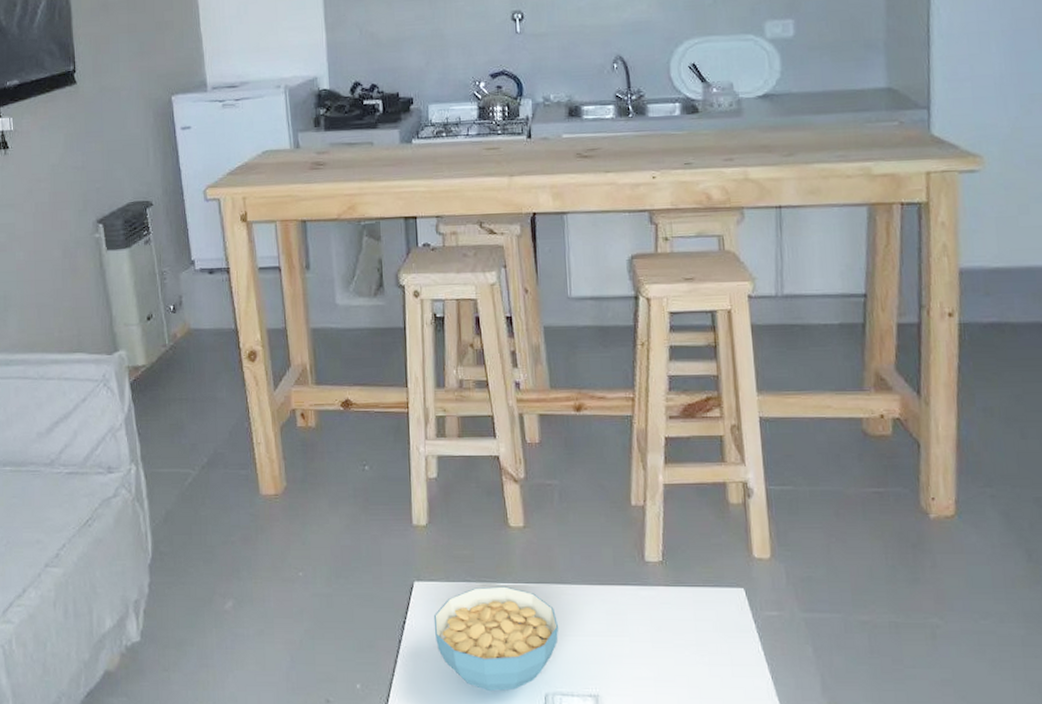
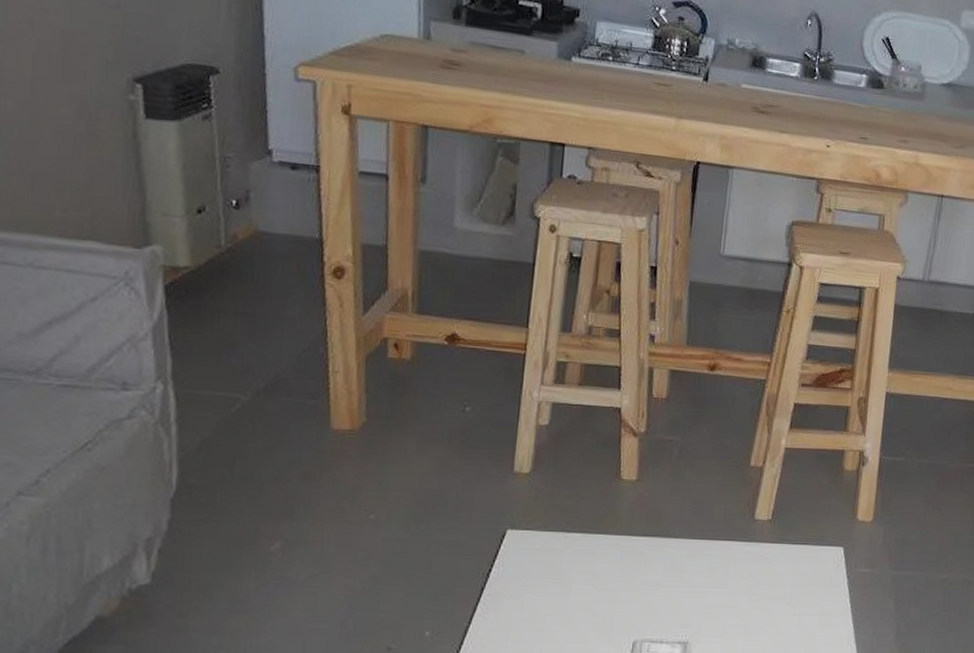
cereal bowl: present [433,586,559,691] -> none [523,537,658,638]

